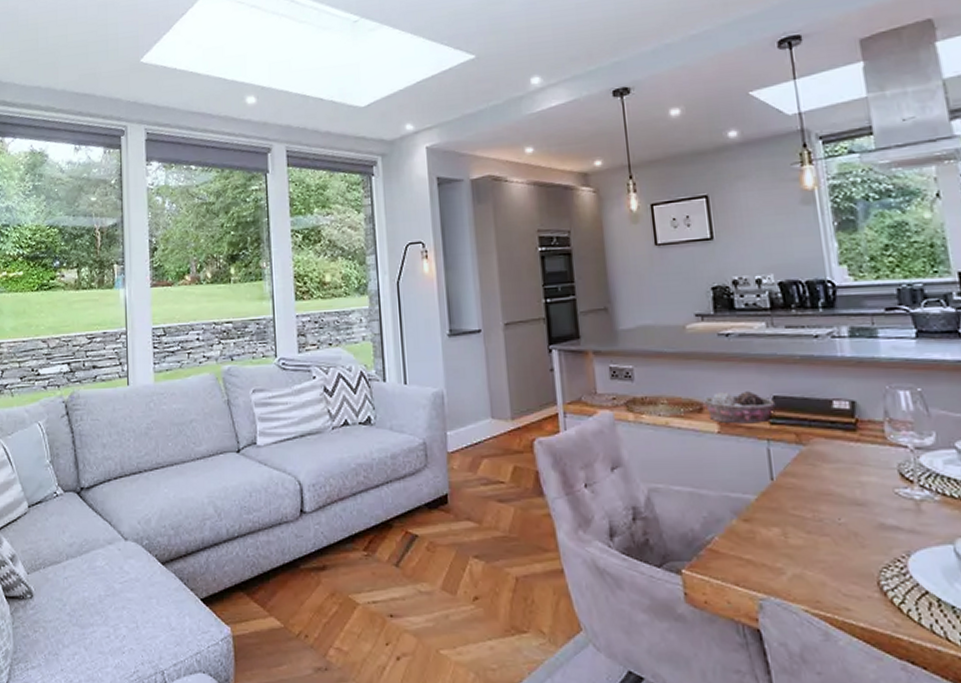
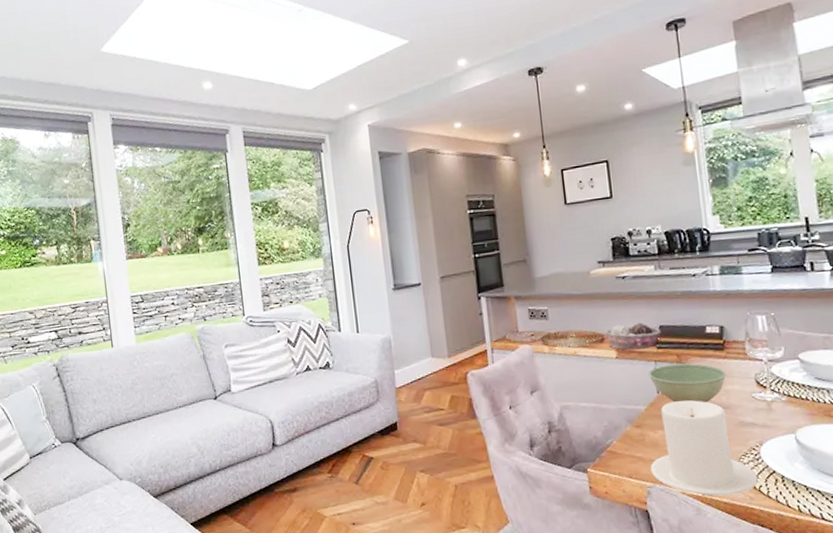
bowl: none [759,445,860,497] -> present [648,363,726,403]
candle: none [762,490,906,619] -> present [650,400,758,496]

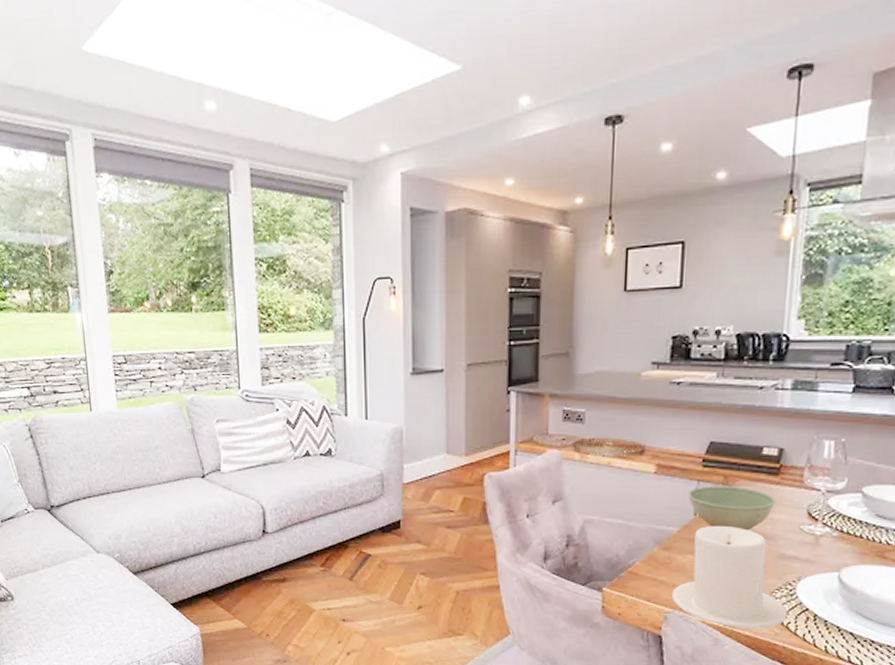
decorative basket: present [605,323,662,350] -> none [647,437,712,466]

